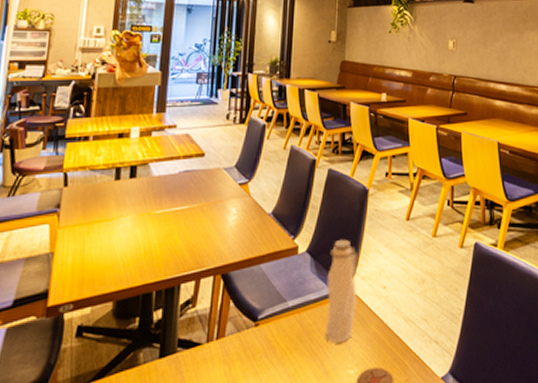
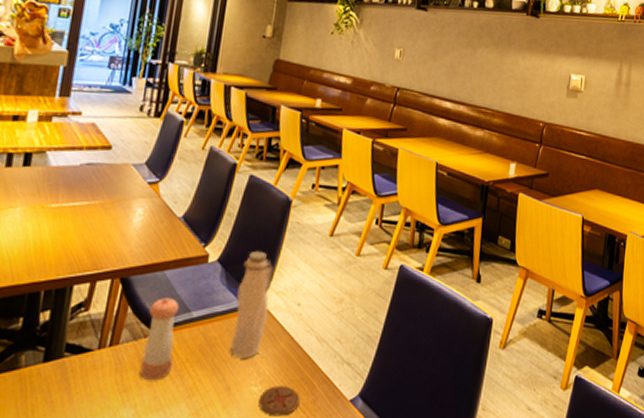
pepper shaker: none [245,290,276,370] -> present [139,298,180,381]

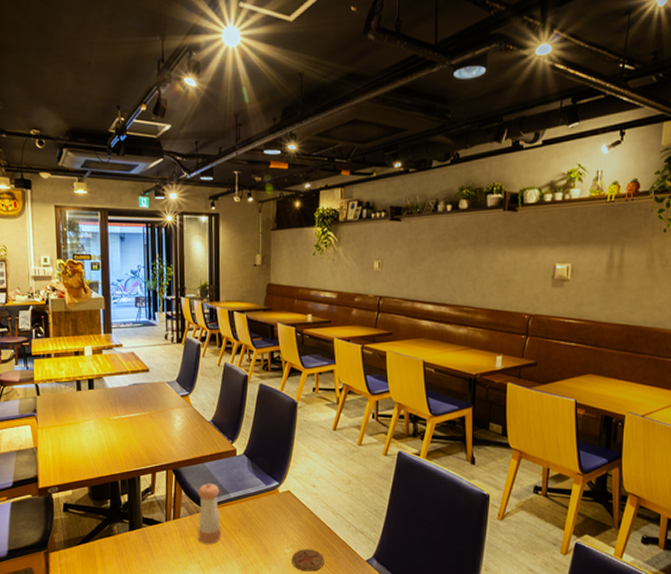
water bottle: present [230,250,274,358] -> none [263,444,290,528]

